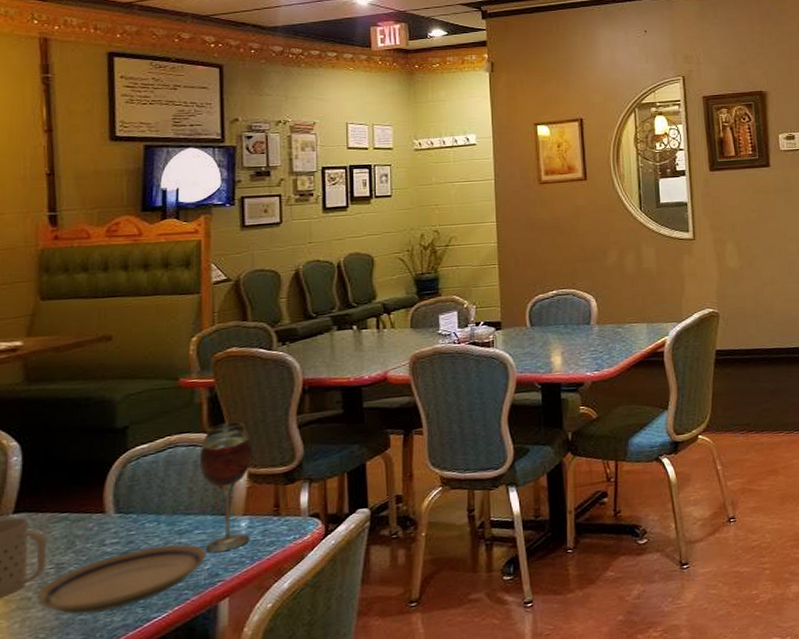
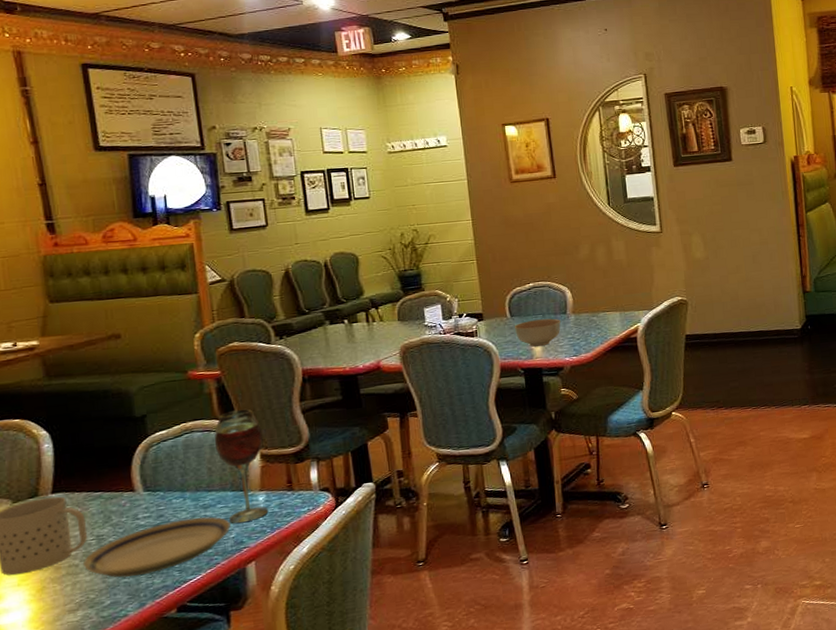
bowl: none [533,329,583,360] -> present [514,318,561,347]

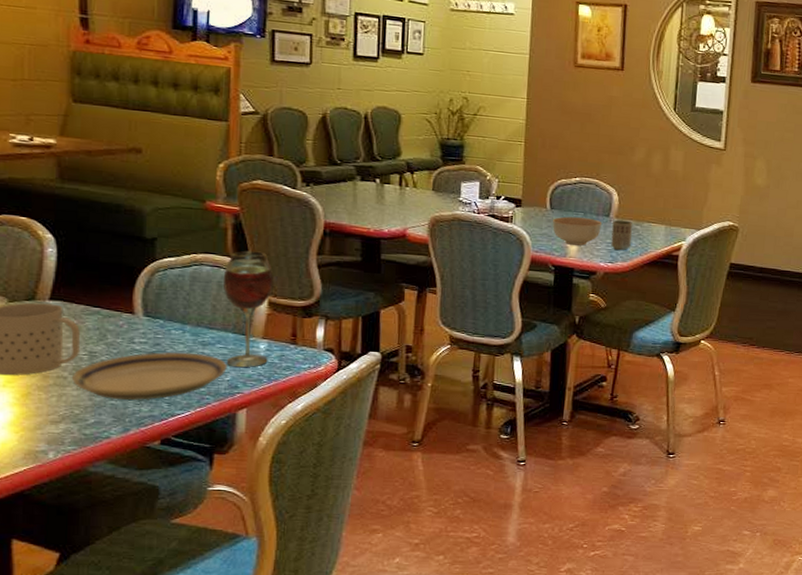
cup: none [570,314,591,343] -> present [611,219,632,251]

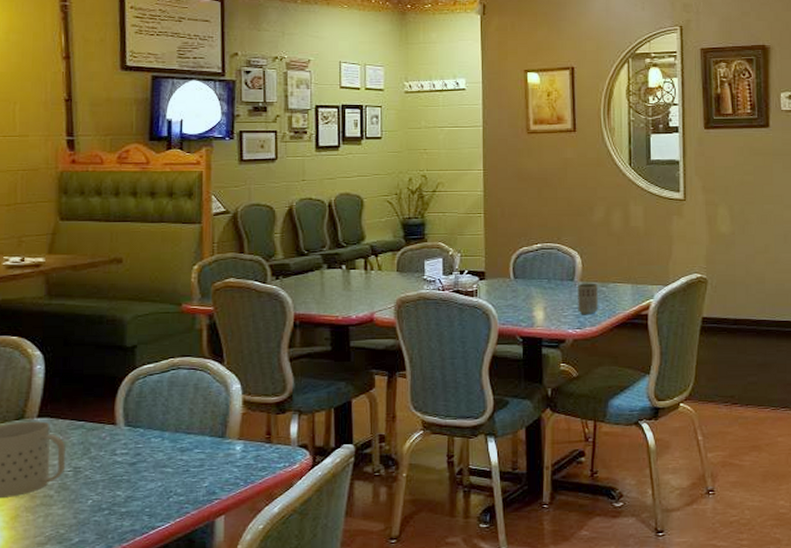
plate: present [72,352,227,400] -> none [58,460,205,516]
wineglass: present [222,250,274,368] -> none [199,350,247,472]
bowl: present [552,216,602,246] -> none [516,284,566,314]

